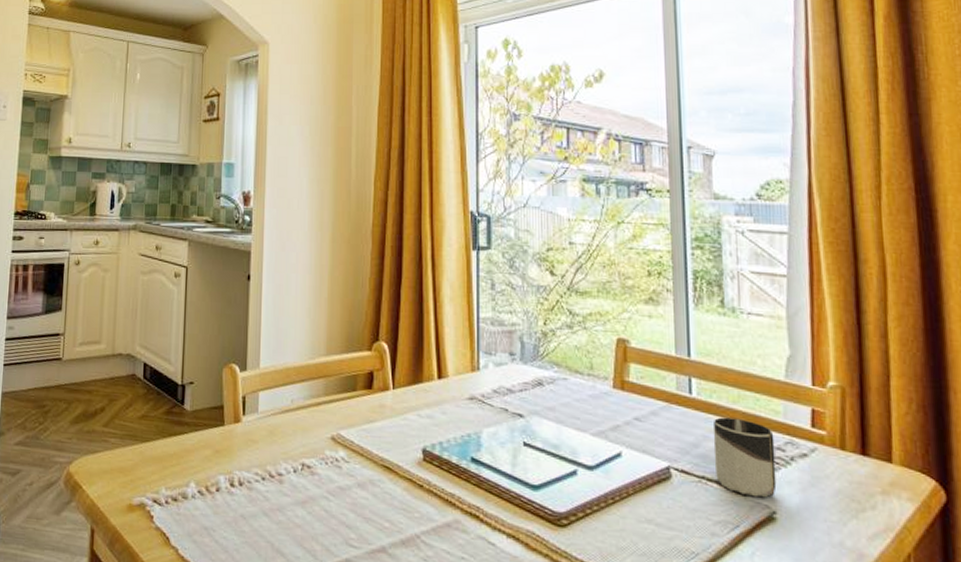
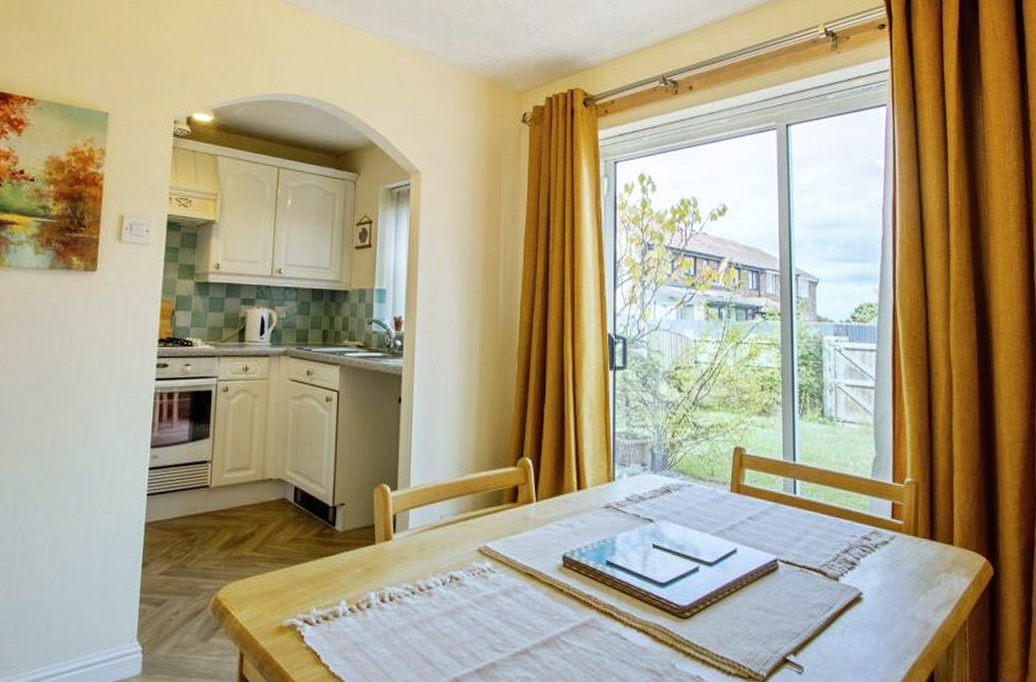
cup: present [713,417,777,498] -> none [813,513,863,582]

